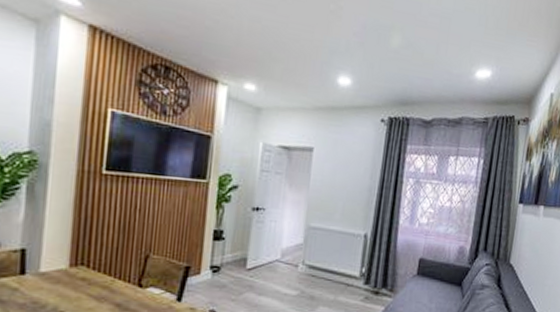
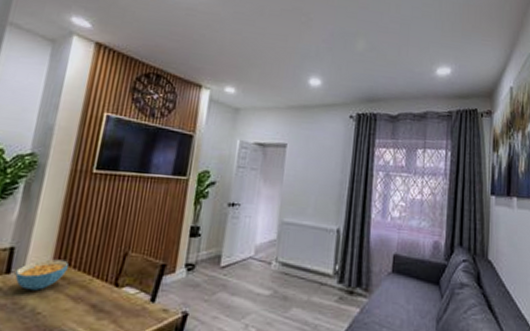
cereal bowl: none [31,261,87,291] -> present [15,259,69,291]

